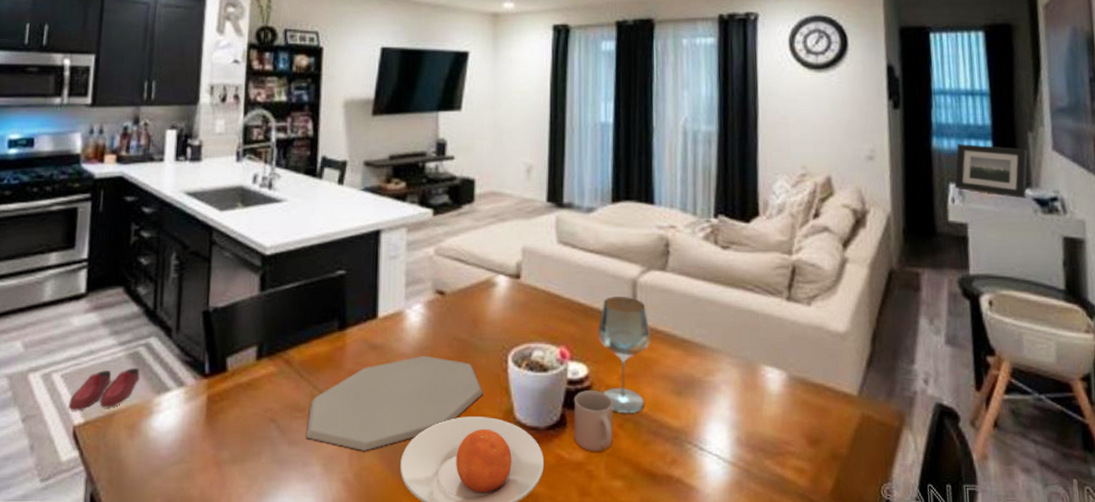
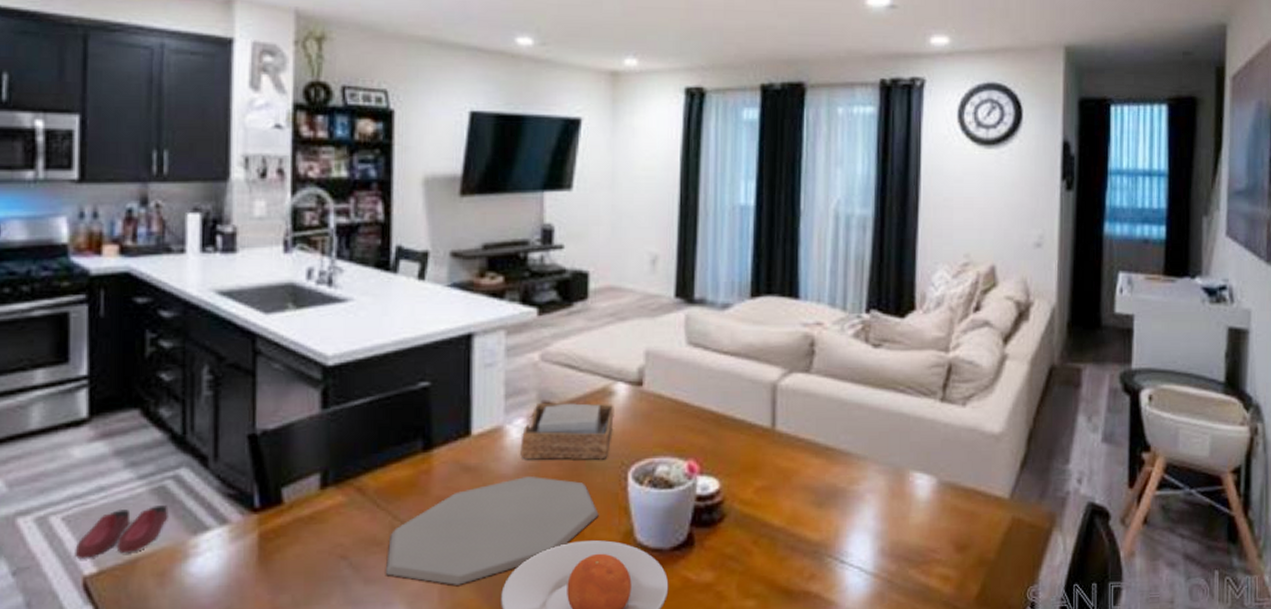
napkin holder: none [418,292,496,343] -> present [520,403,614,460]
cup: present [574,390,614,452] -> none [702,506,748,572]
wine glass: present [597,297,651,414] -> none [731,403,791,530]
picture frame: present [954,144,1028,198] -> none [1124,229,1200,287]

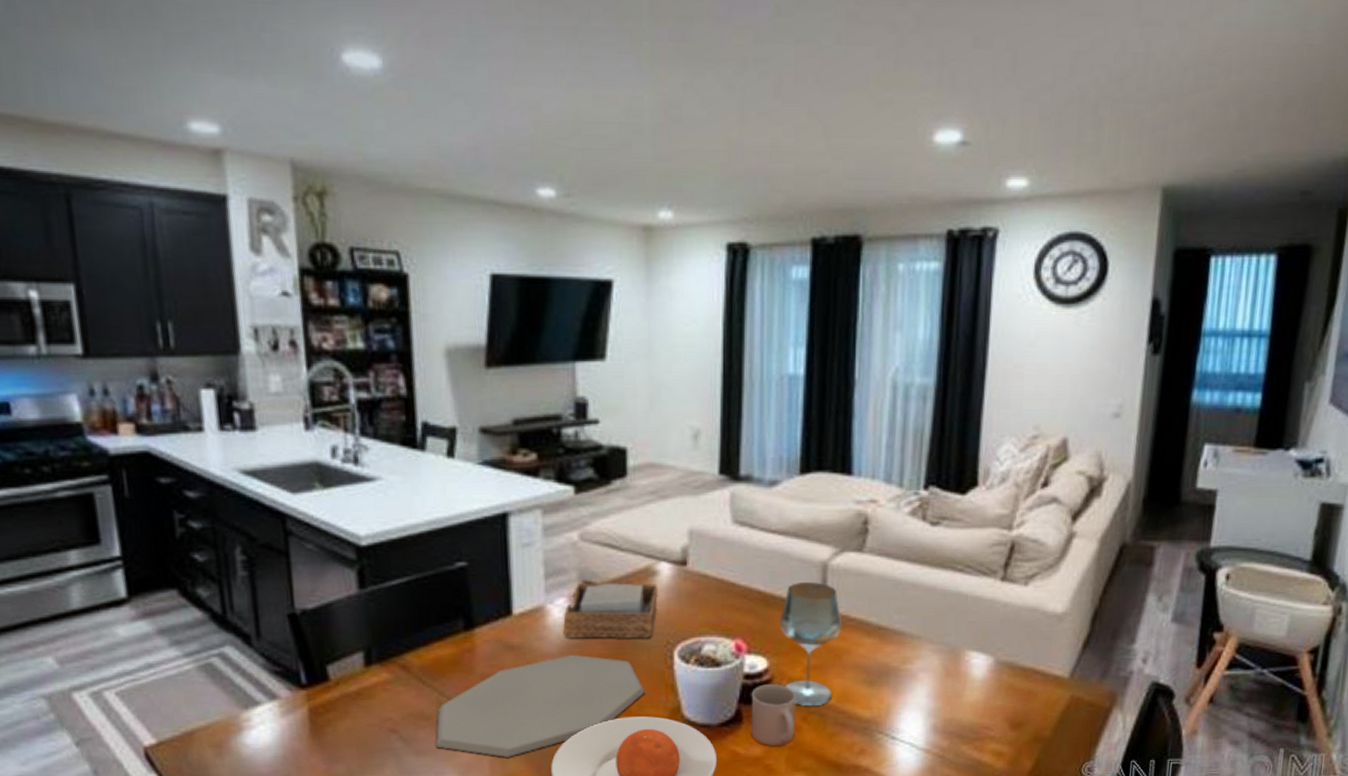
slippers: present [75,505,169,560] -> none [132,682,219,732]
cup: none [702,506,748,572] -> present [751,684,797,747]
wine glass: none [731,403,791,530] -> present [779,582,842,707]

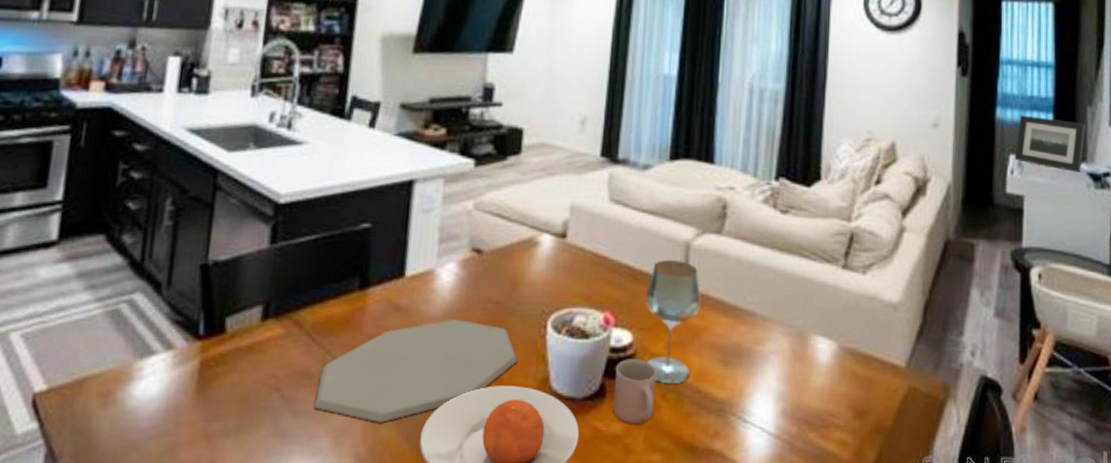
napkin holder: present [563,583,658,639] -> none [449,250,539,307]
picture frame: none [1210,397,1300,460] -> present [1015,115,1085,172]

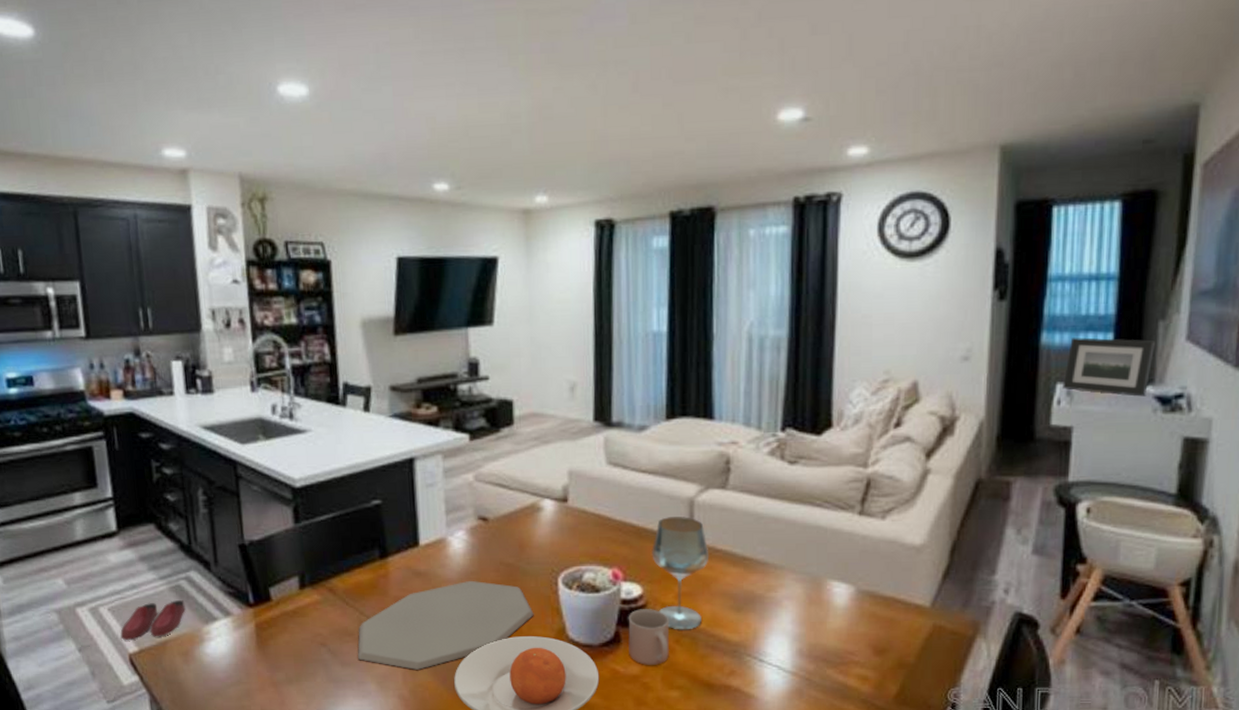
slippers: none [28,328,120,376] -> present [120,600,186,641]

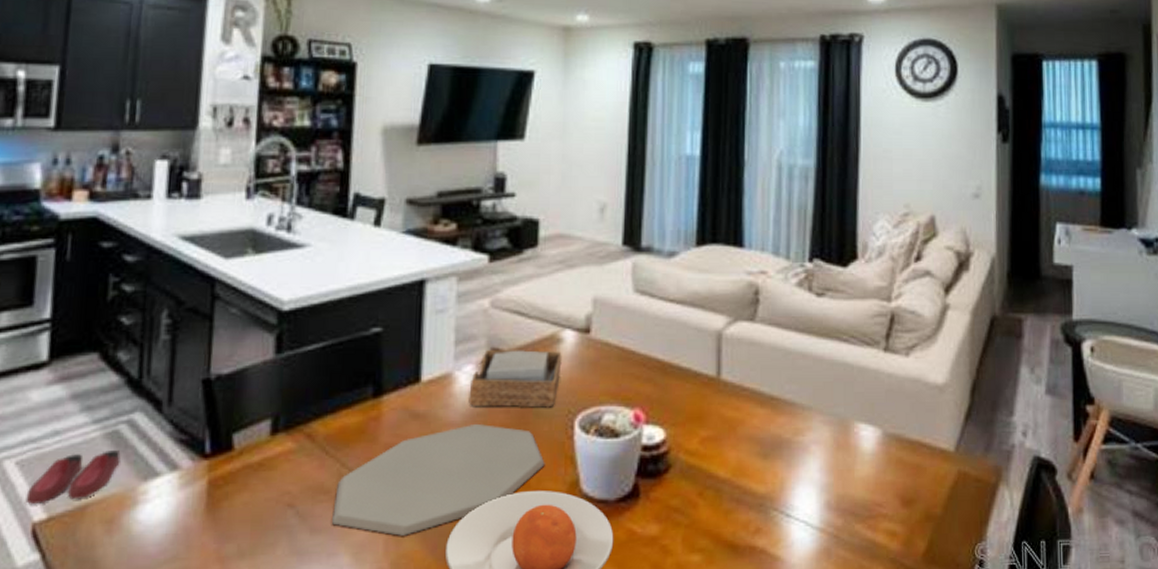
napkin holder: none [462,517,543,567] -> present [469,350,562,408]
cup: present [628,609,670,666] -> none [648,456,693,525]
wine glass: present [651,517,710,630] -> none [676,351,737,481]
picture frame: present [1062,337,1155,397] -> none [1061,181,1135,239]

